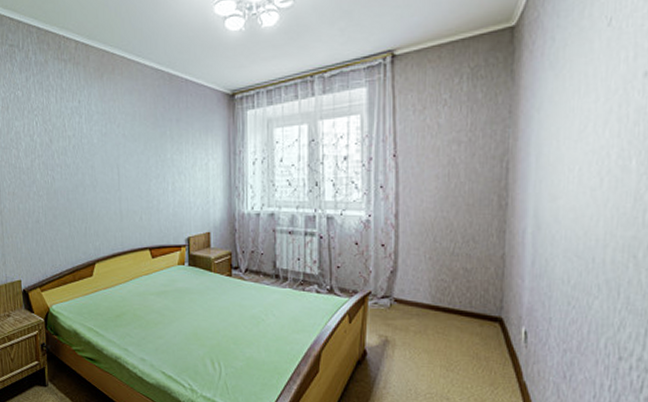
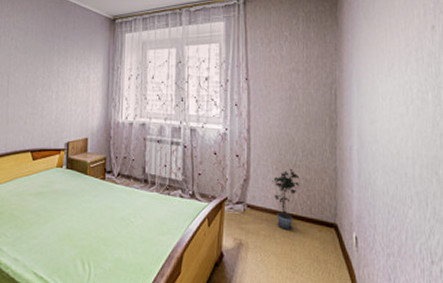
potted plant: none [424,257,459,325] -> present [272,168,300,230]

